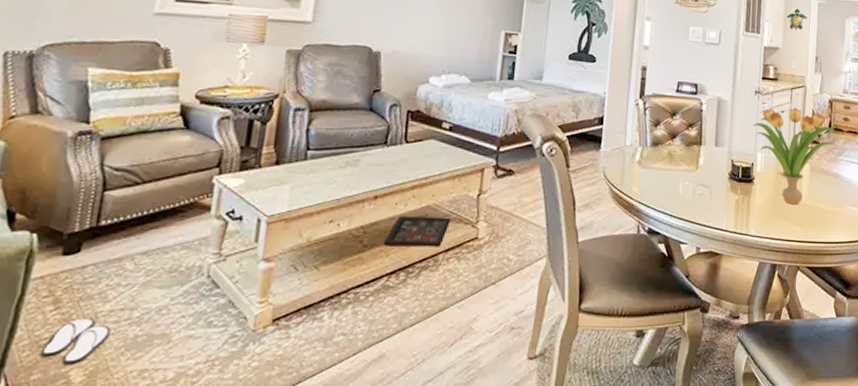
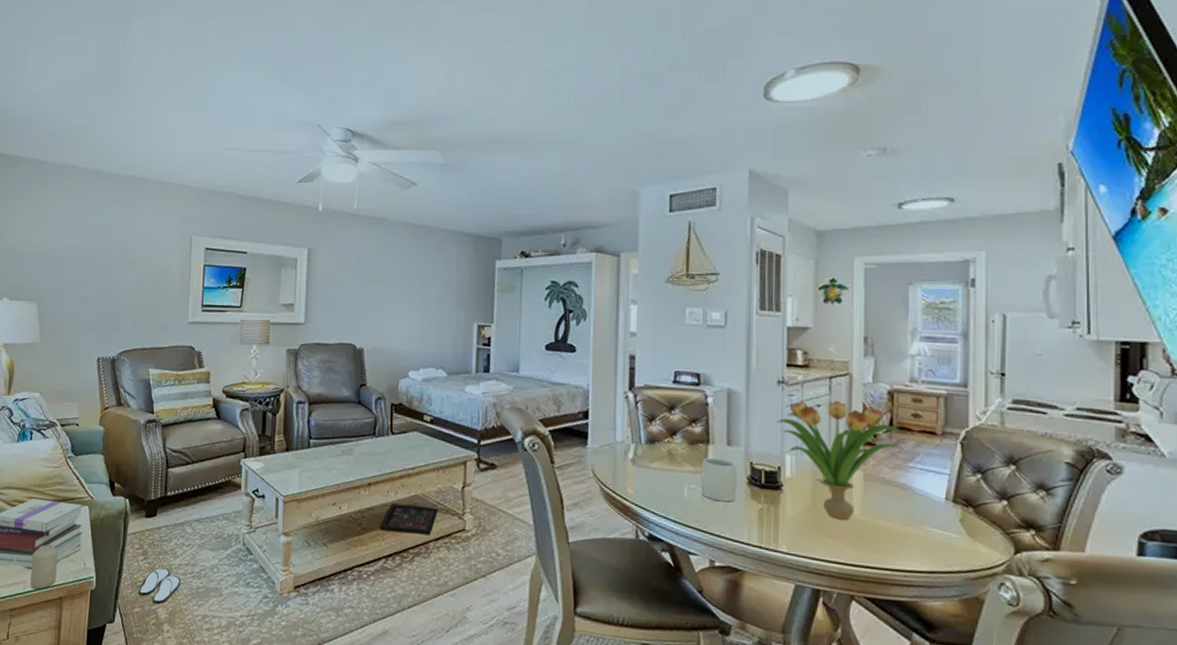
mug: none [693,157,721,196] -> present [700,457,737,502]

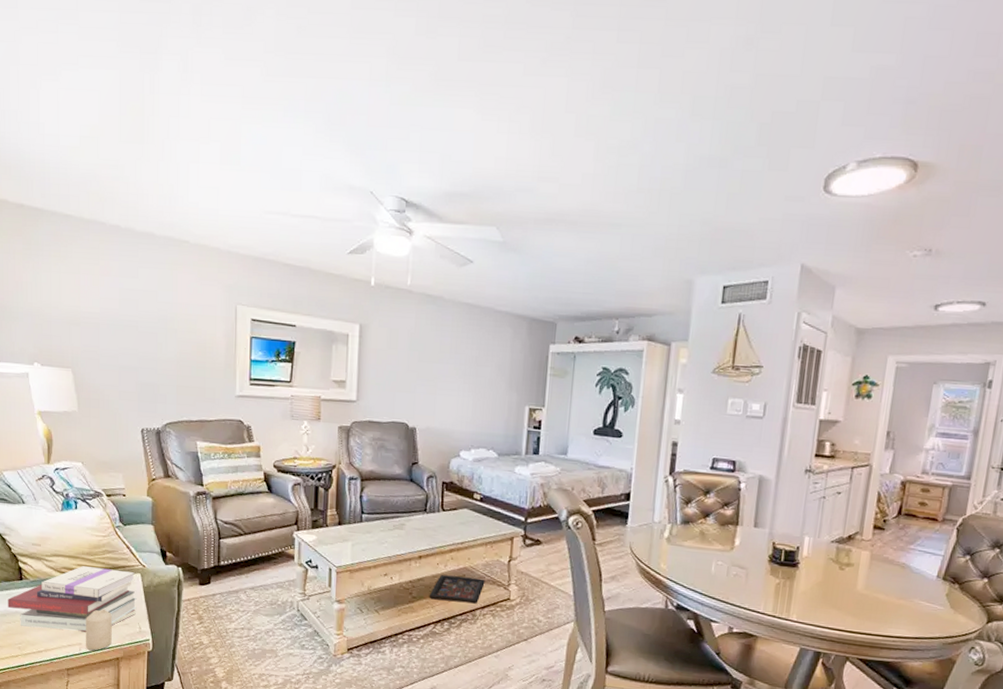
slippers: present [138,568,181,604] -> none [195,632,237,664]
mug: present [700,457,737,502] -> none [727,537,760,577]
flower arrangement: present [776,400,901,520] -> none [800,488,907,594]

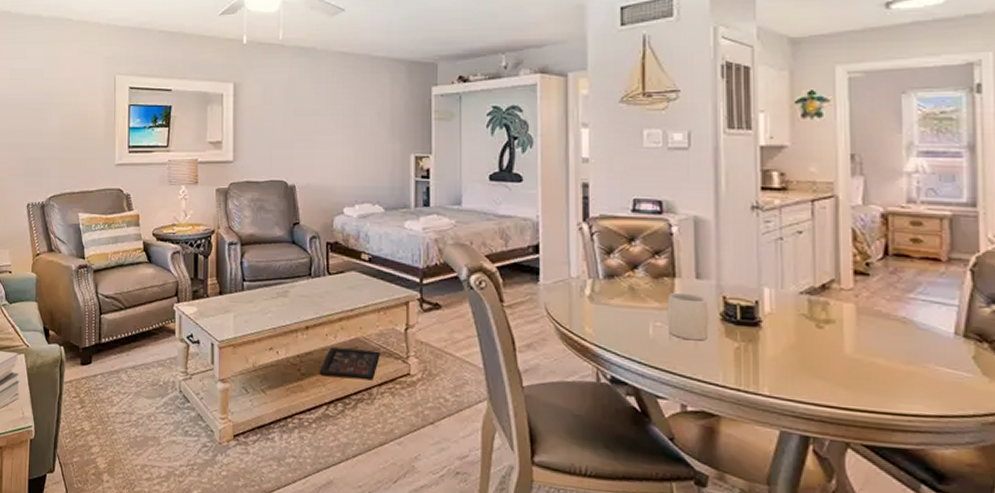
mug: none [727,537,760,577] -> present [667,292,709,341]

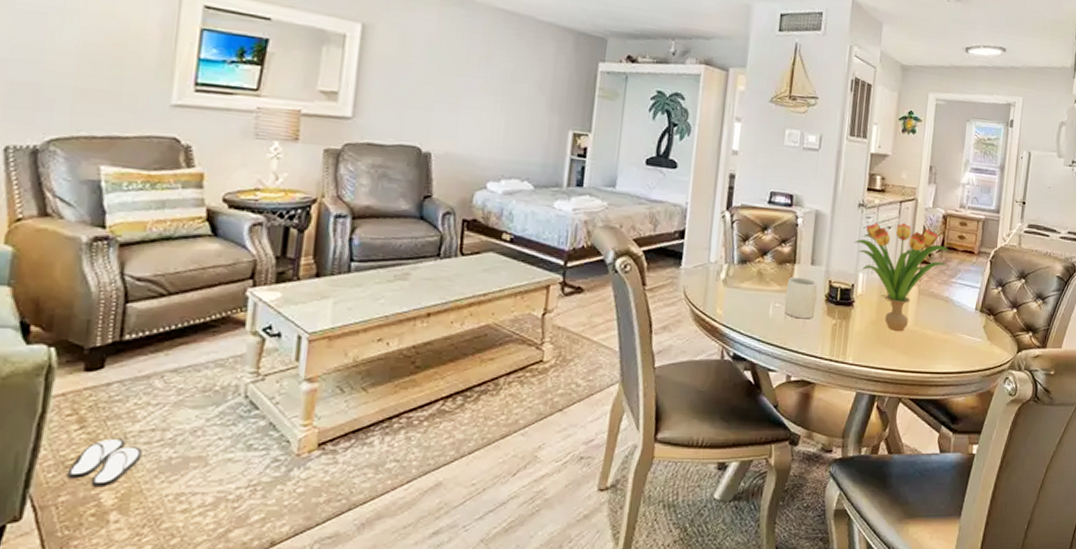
slippers: none [77,417,119,453] -> present [67,438,142,486]
decorative tray: present [319,347,380,381] -> none [438,336,513,370]
flower arrangement: none [751,225,899,359] -> present [854,222,949,331]

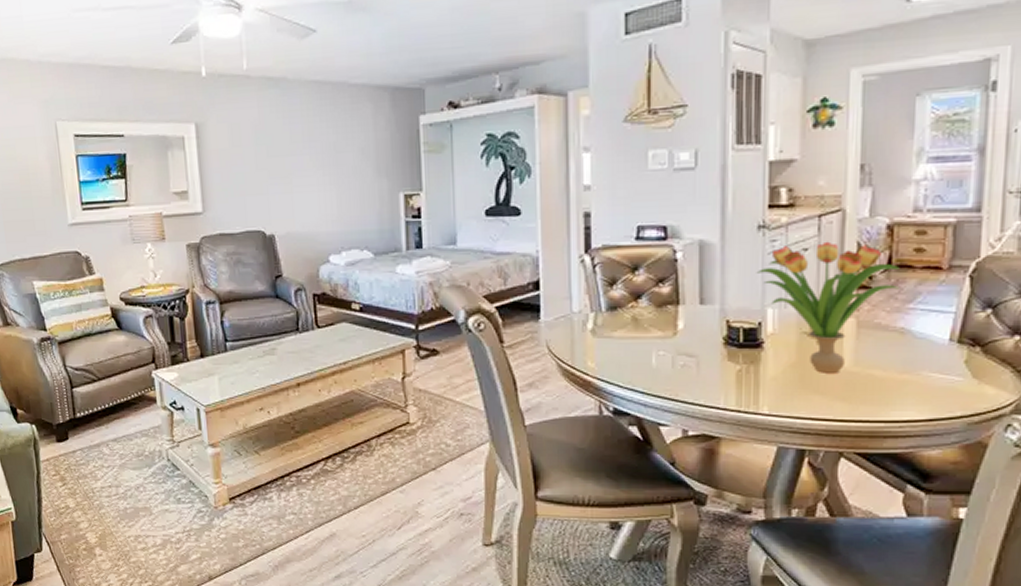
slippers: present [67,438,142,486] -> none [62,492,107,528]
mug: present [784,276,817,319] -> none [670,319,712,367]

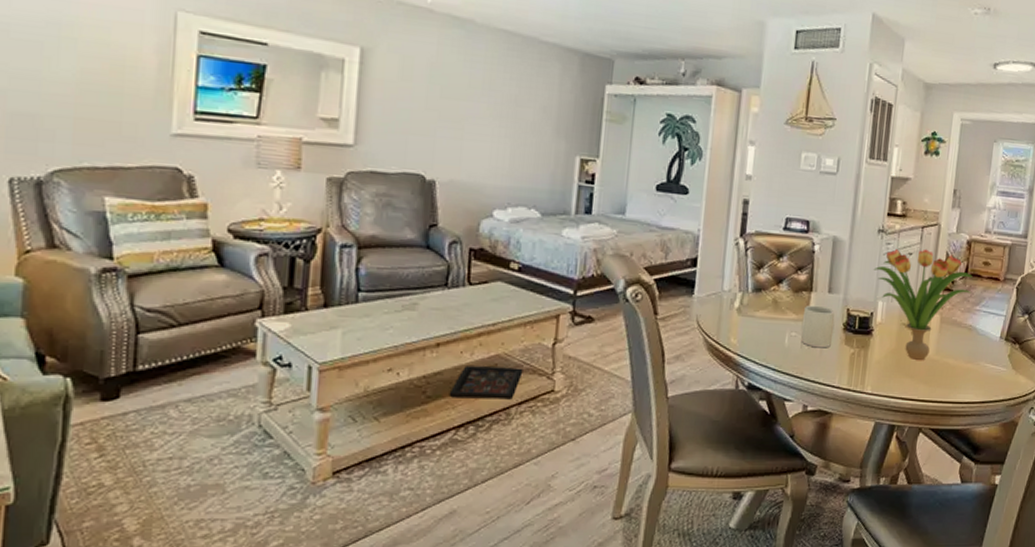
decorative tray: none [314,402,378,432] -> present [449,366,523,400]
mug: none [670,319,712,367] -> present [801,305,835,348]

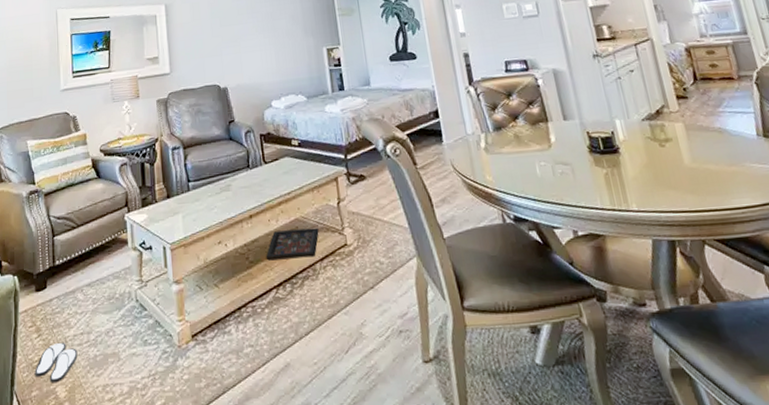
slippers: none [89,466,161,512] -> present [34,342,78,382]
mug: present [801,305,835,348] -> none [545,133,582,174]
flower arrangement: present [873,249,973,360] -> none [600,63,709,171]

